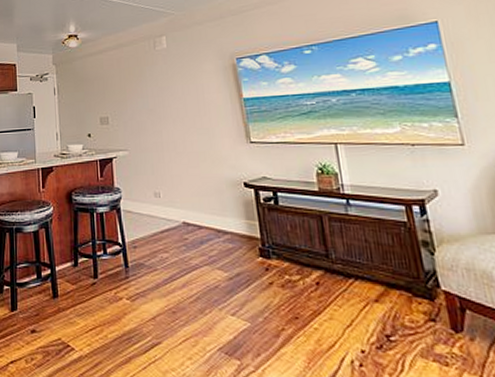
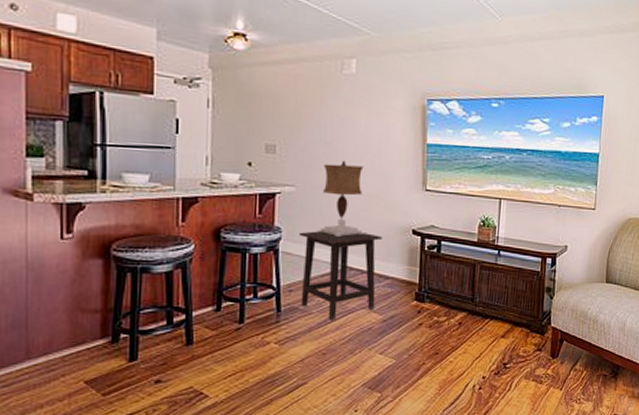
side table: none [136,188,218,278] -> present [299,231,382,321]
table lamp: none [150,123,198,193] -> present [317,160,366,237]

